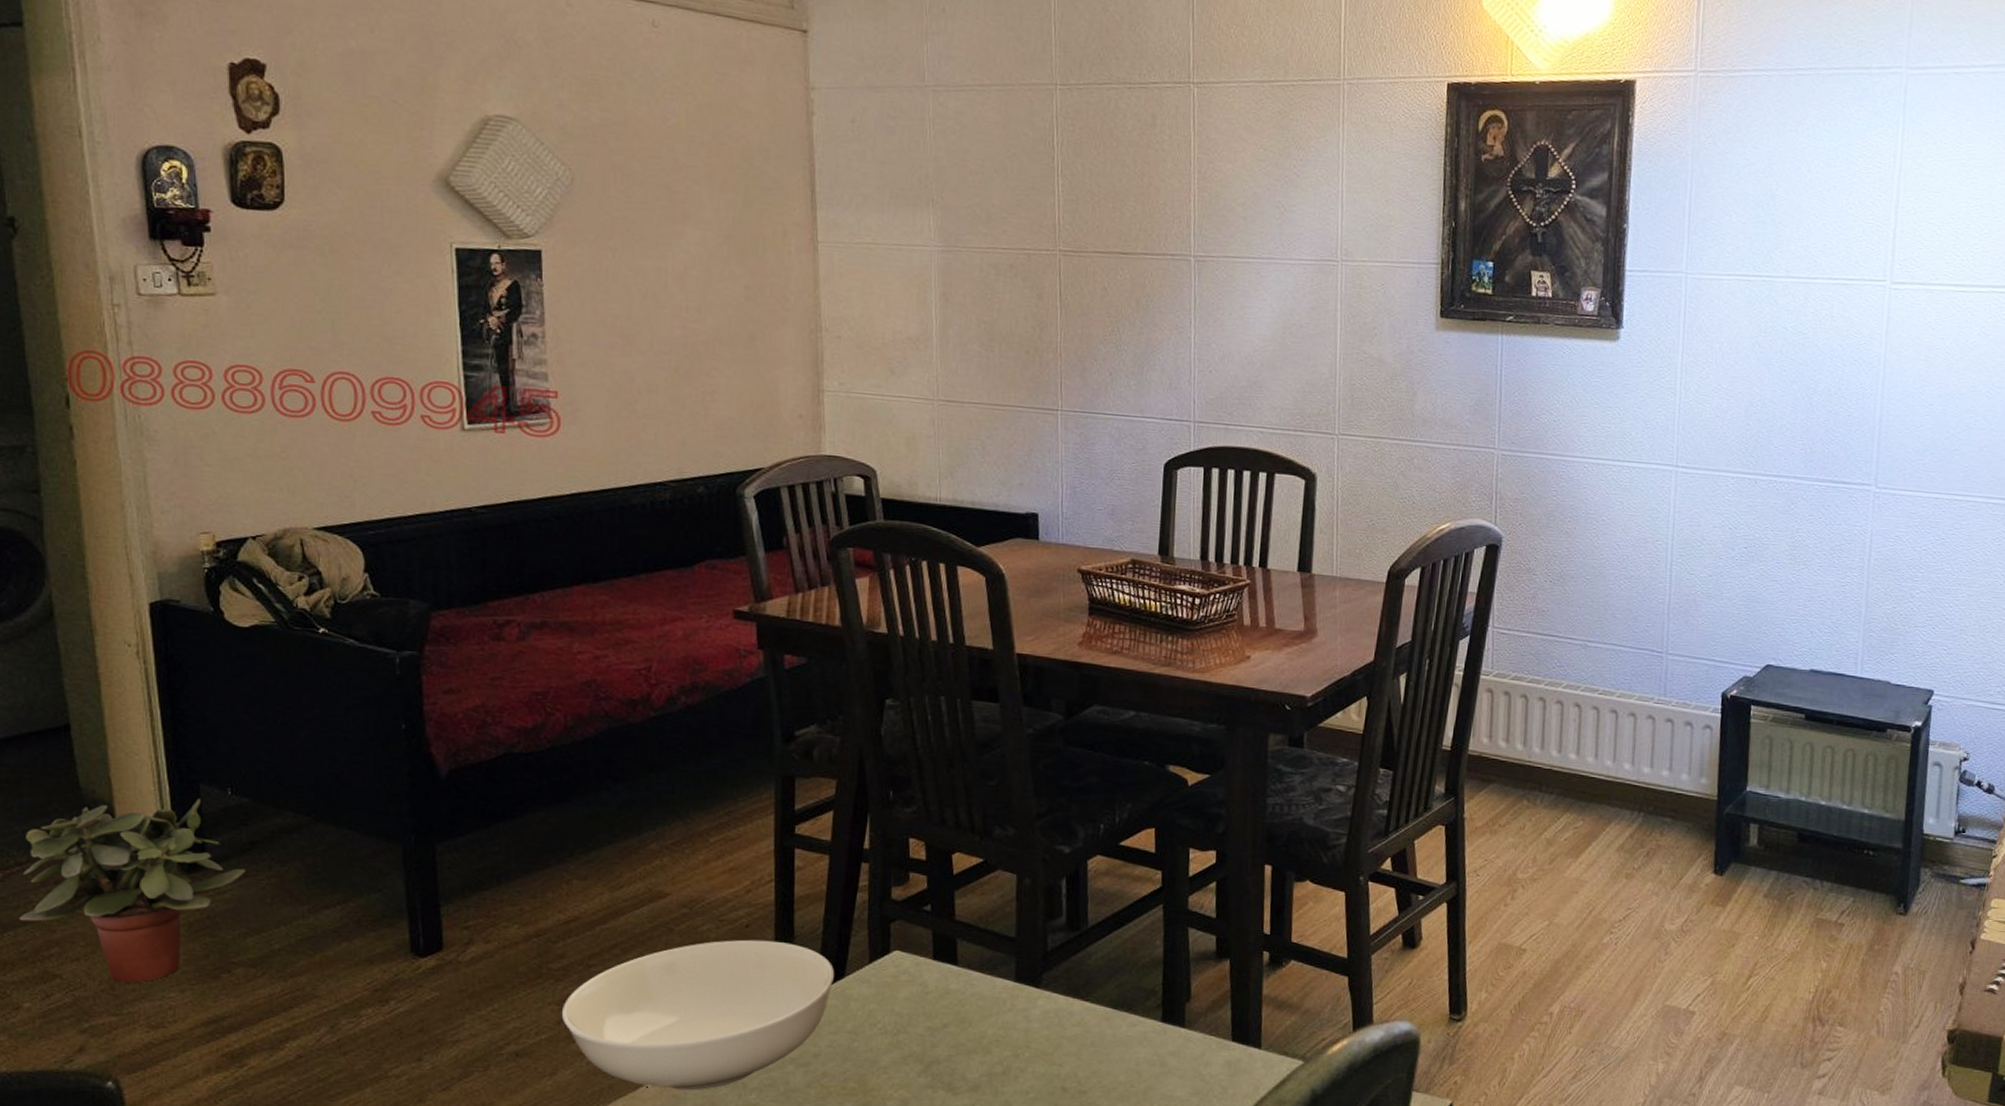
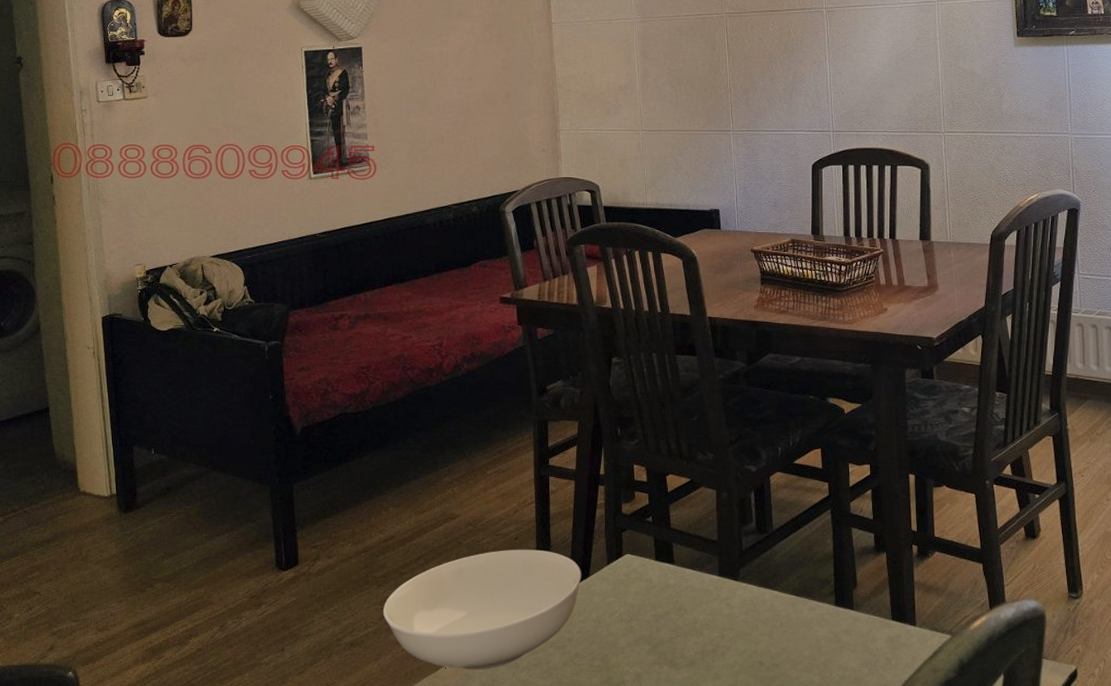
potted plant: present [19,799,246,983] -> none [13,457,164,597]

